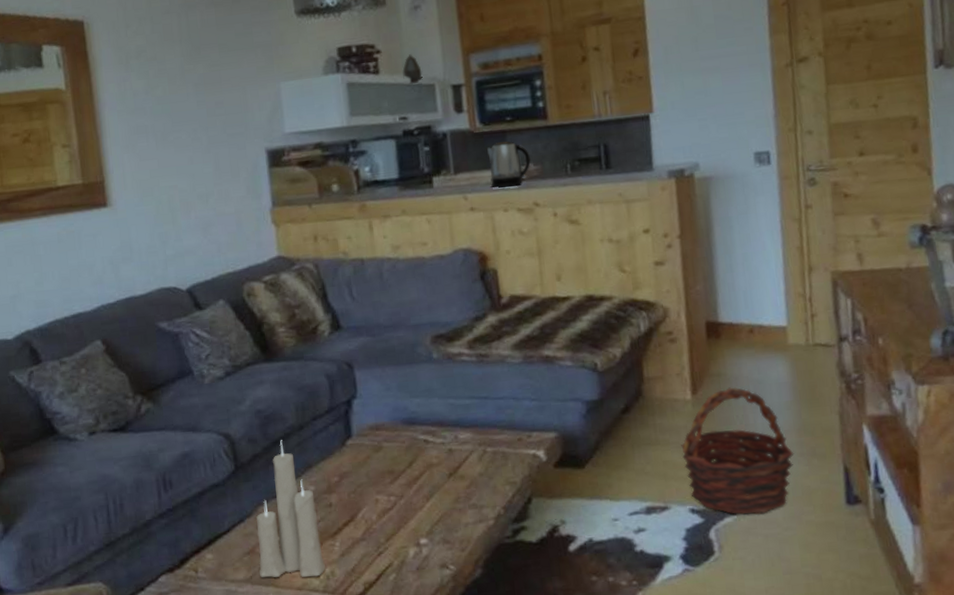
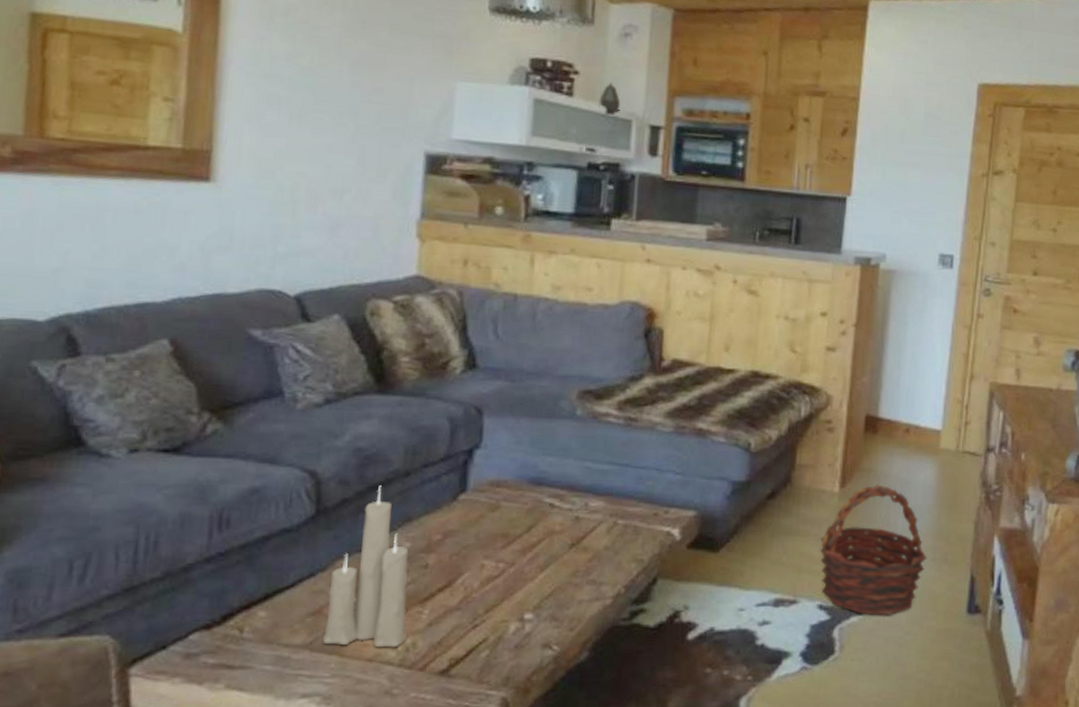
kettle: present [486,141,531,188] -> none [673,195,720,245]

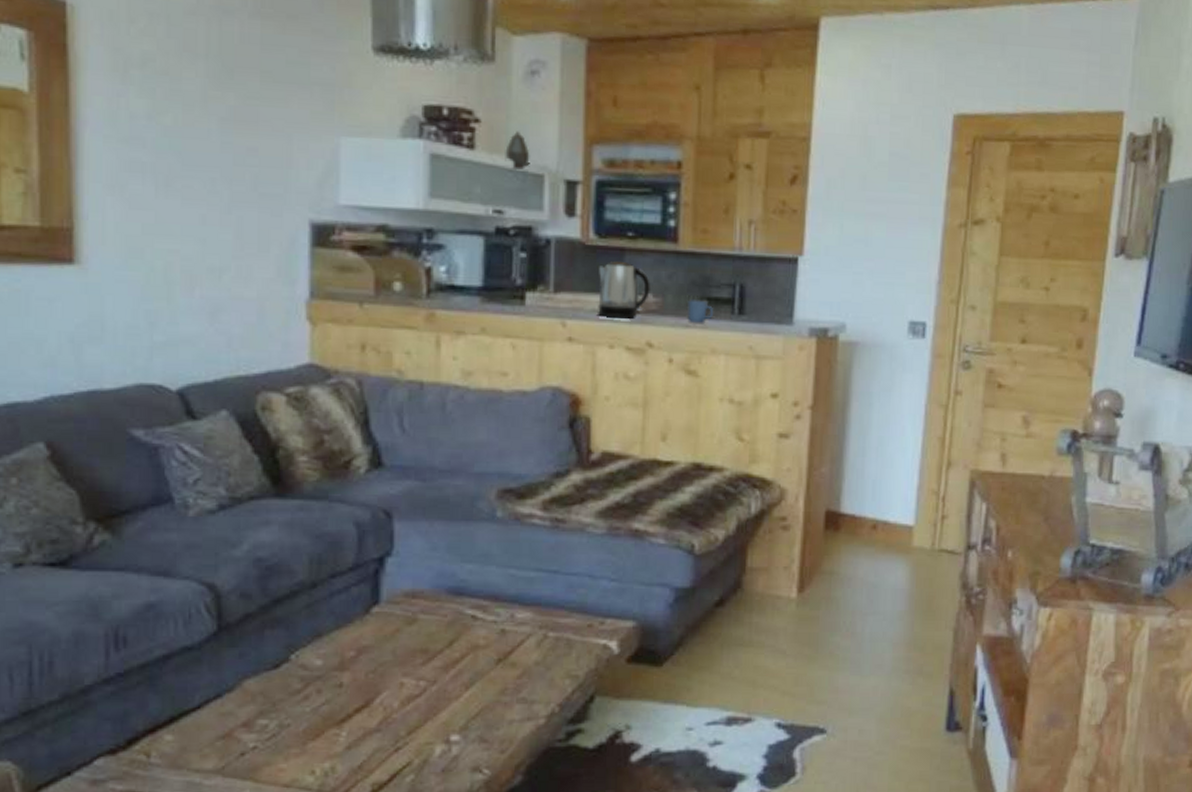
candle: present [323,486,409,648] -> none [236,599,324,773]
kettle: none [673,195,720,245] -> present [598,261,650,319]
mug: none [751,229,774,252] -> present [687,298,714,325]
basket: present [820,484,927,616] -> none [776,588,900,735]

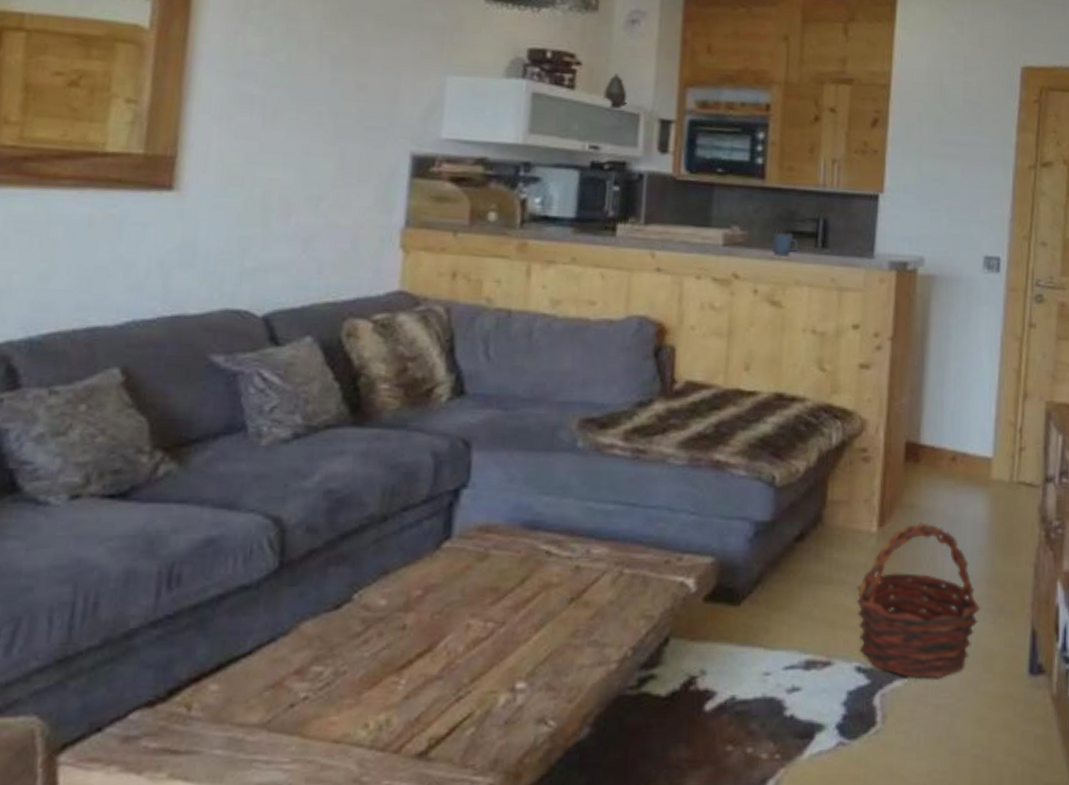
kettle: present [598,261,650,319] -> none [686,195,738,251]
basket: none [776,588,900,735] -> present [856,522,981,679]

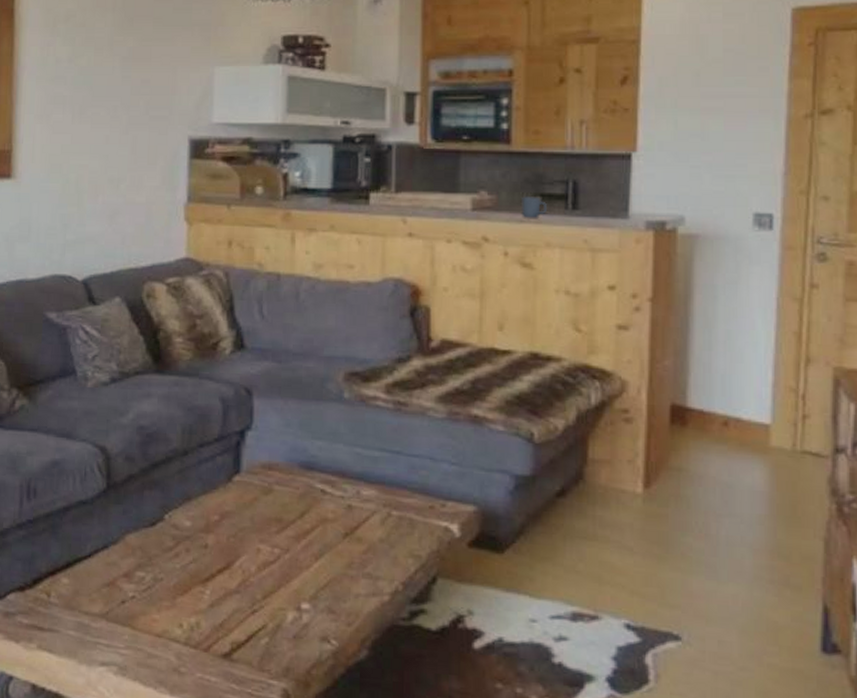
decorative jar: present [603,73,627,109] -> none [351,52,374,85]
basket: present [856,522,981,679] -> none [623,486,762,645]

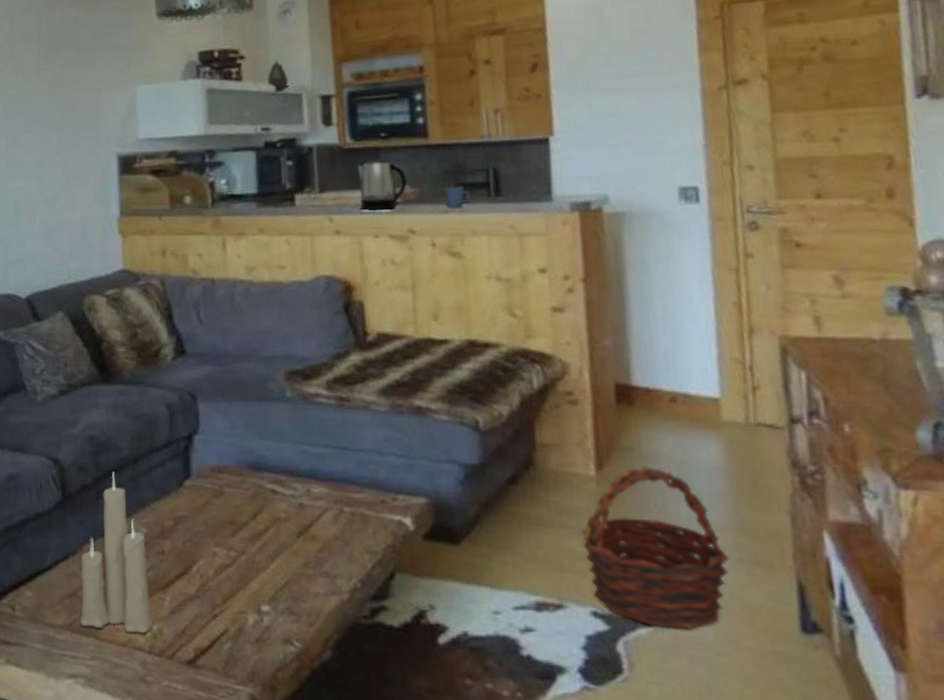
candle: none [117,463,191,625] -> present [80,472,153,634]
decorative jar: none [351,52,374,85] -> present [267,61,289,93]
kettle: none [435,162,485,216] -> present [356,159,407,211]
basket: none [623,486,762,645] -> present [581,466,730,630]

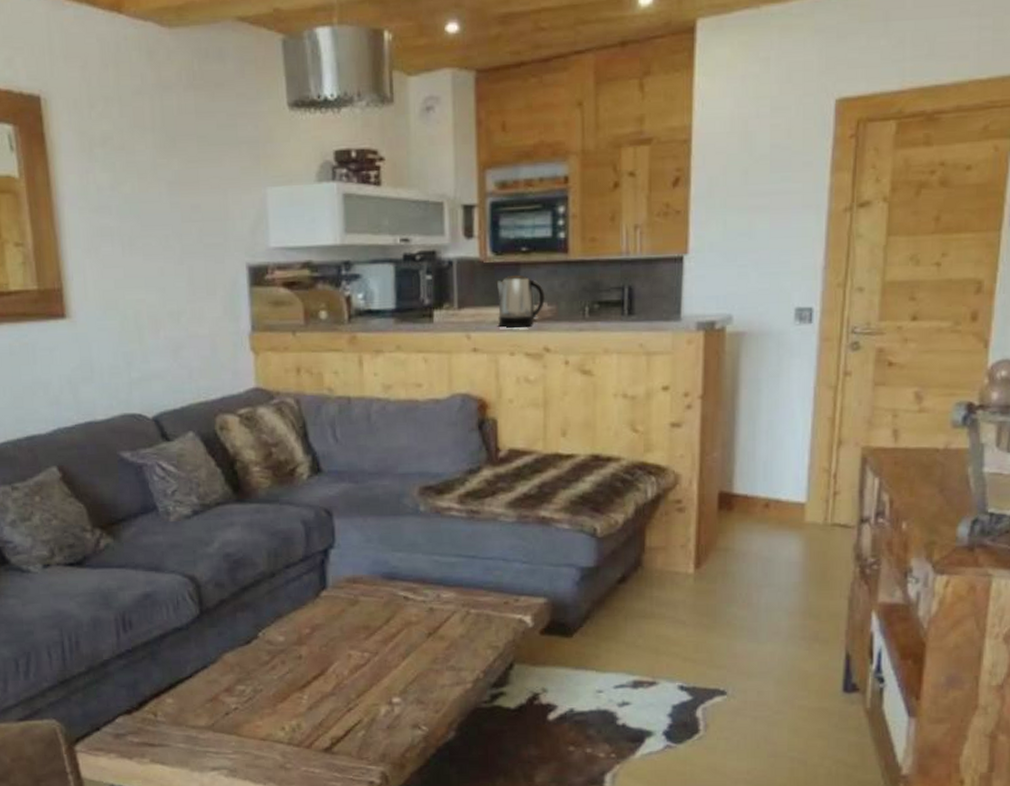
candle: present [80,472,153,634] -> none [221,586,291,729]
decorative jar: present [267,61,289,93] -> none [408,164,430,200]
mug: present [444,186,471,210] -> none [580,303,605,329]
basket: present [581,466,730,630] -> none [677,563,796,696]

